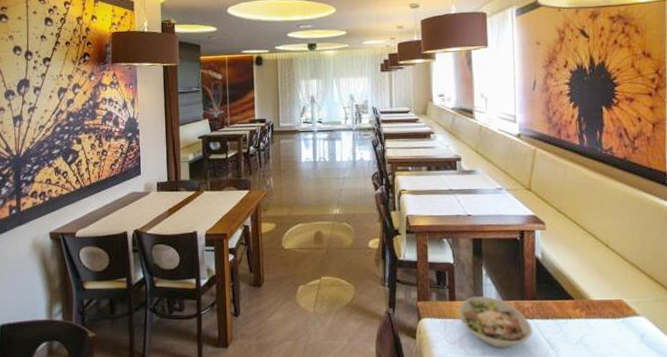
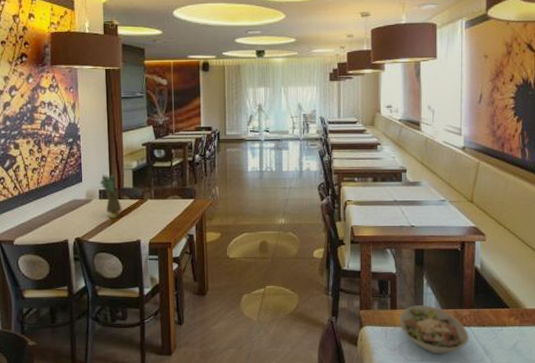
vase: none [157,166,179,211] -> present [99,173,122,219]

